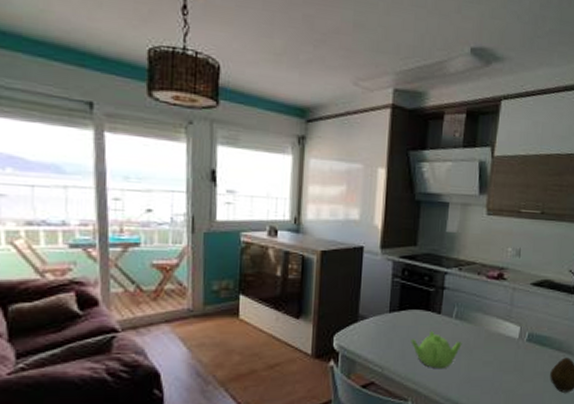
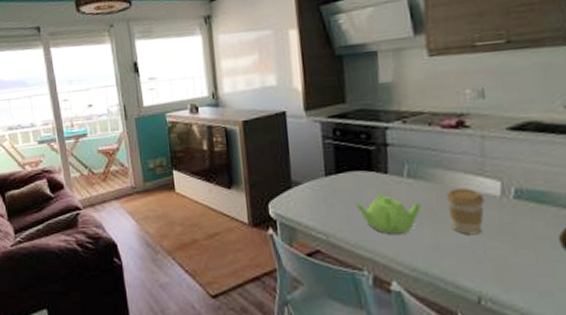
coffee cup: none [480,331,508,370] -> present [445,188,486,235]

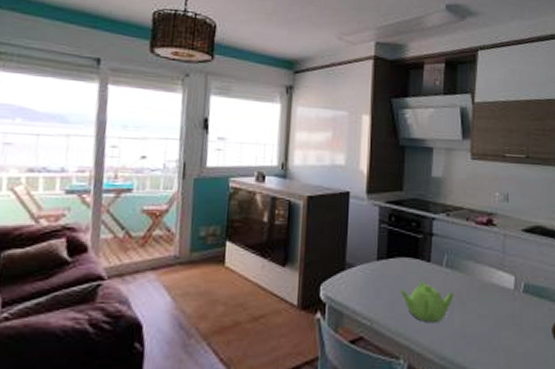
coffee cup: present [445,188,486,235] -> none [473,281,503,325]

